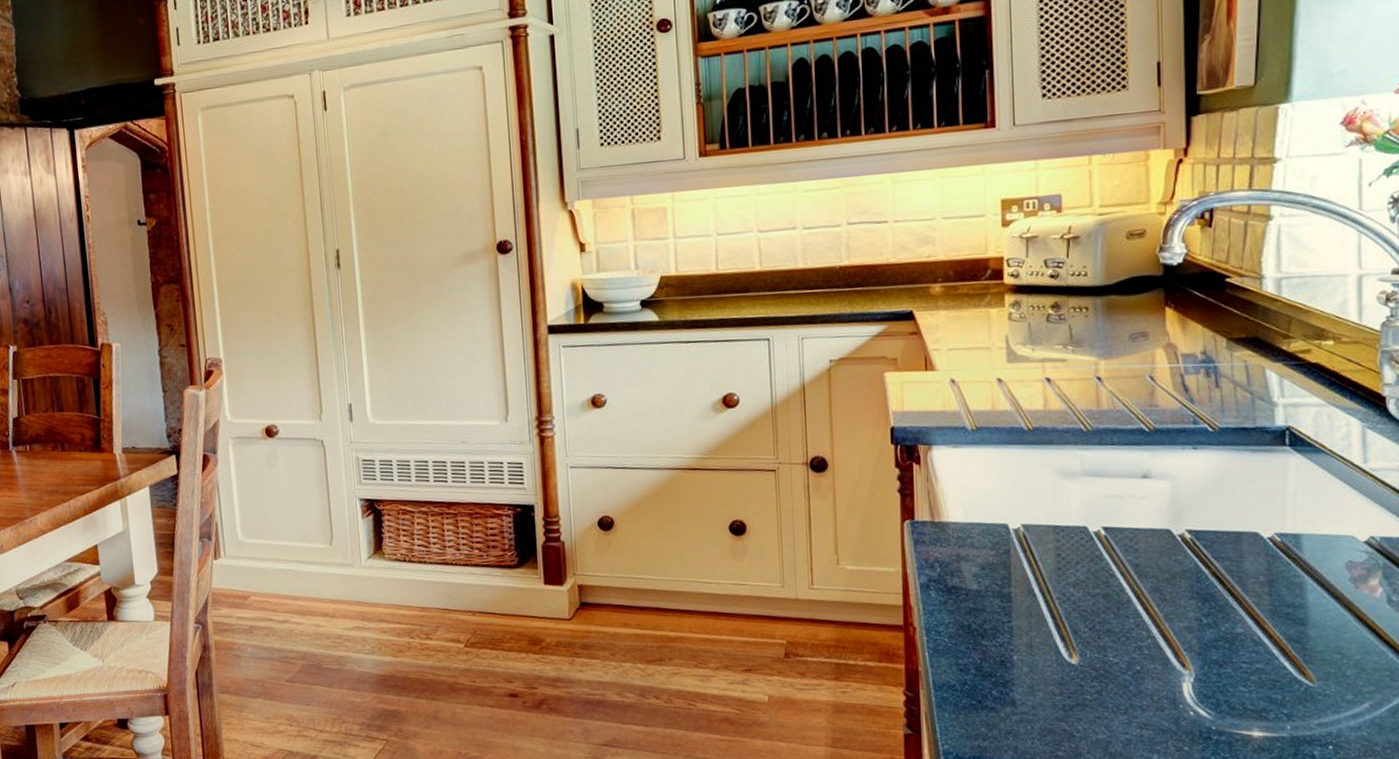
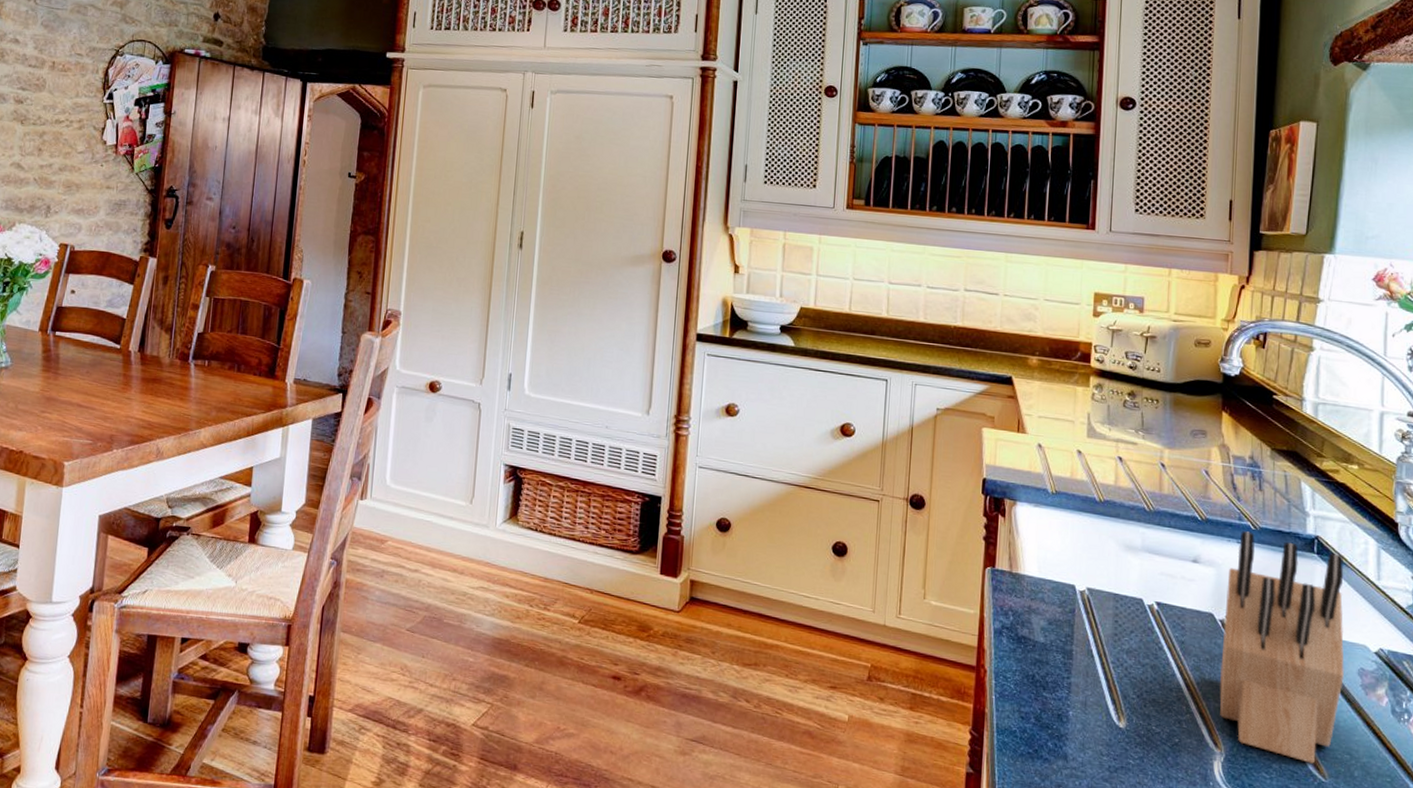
knife block: none [1183,434,1329,670] -> present [1219,531,1344,764]

